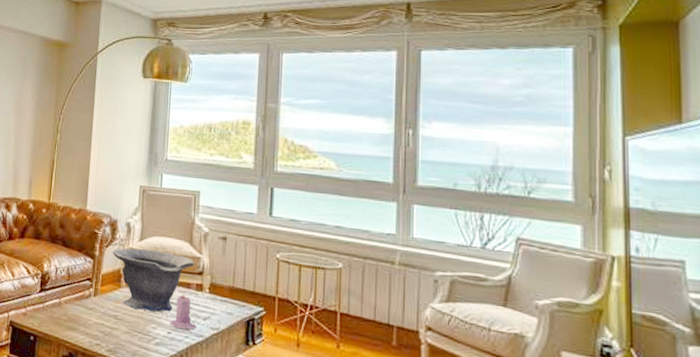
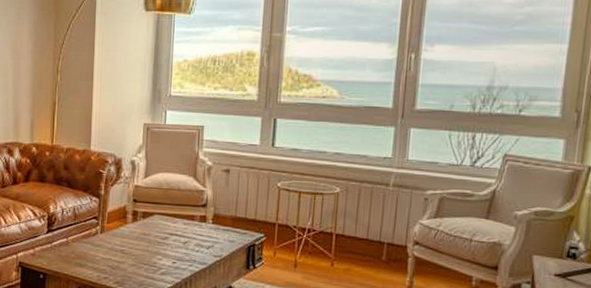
decorative bowl: present [113,248,195,312] -> none [118,185,199,244]
candle: present [169,293,197,331] -> none [174,225,201,260]

